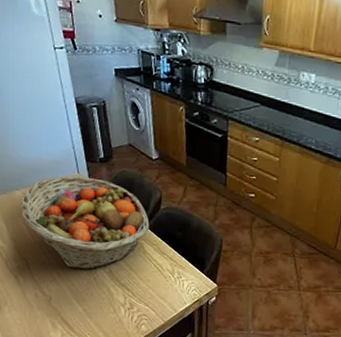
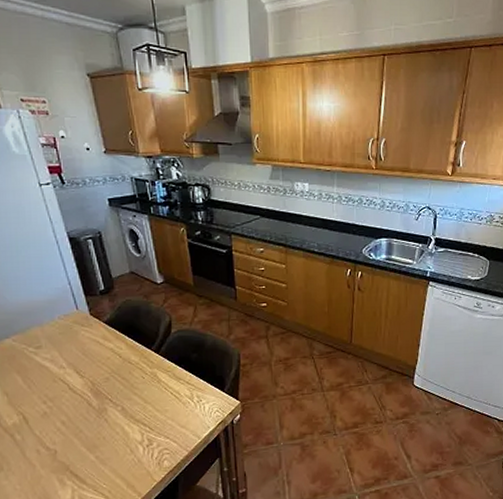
fruit basket: present [20,175,150,270] -> none [11,312,162,413]

